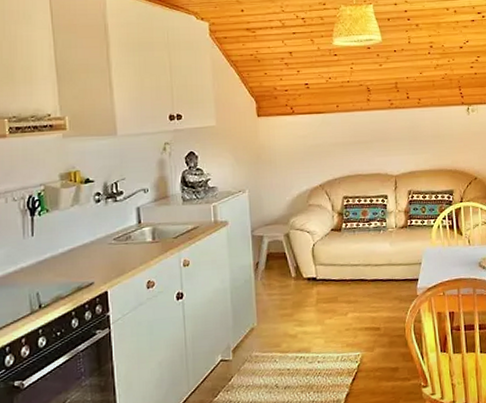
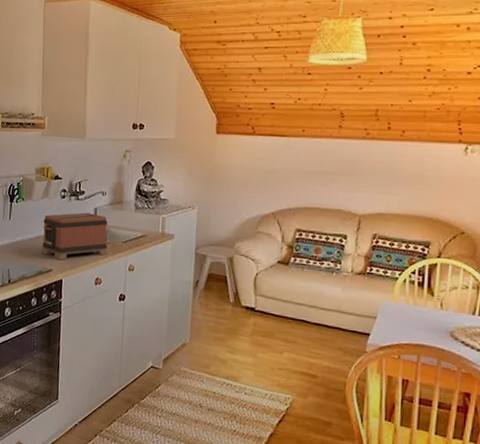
toaster: none [76,213,159,271] -> present [40,212,109,260]

